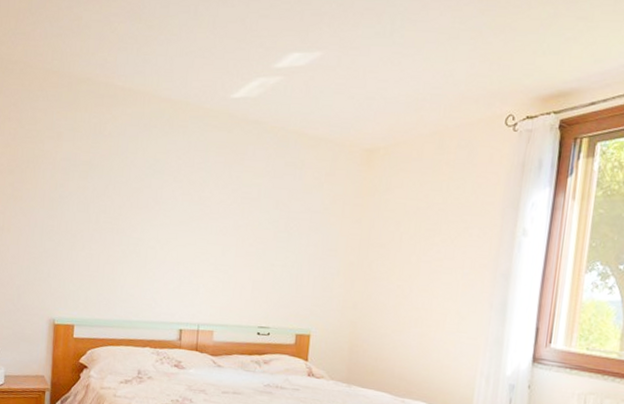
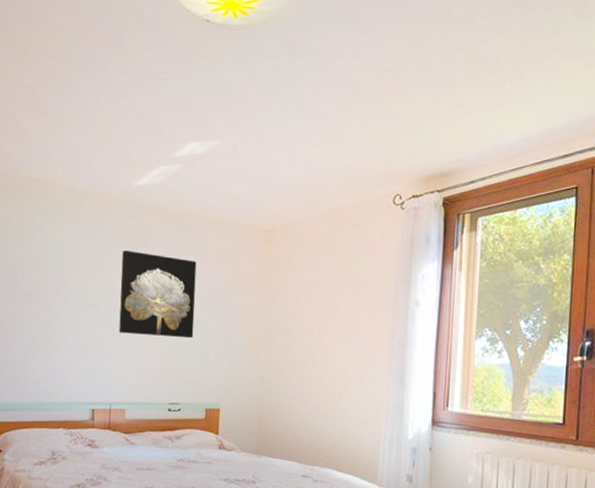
wall art: none [209,166,293,261] -> present [119,250,197,339]

